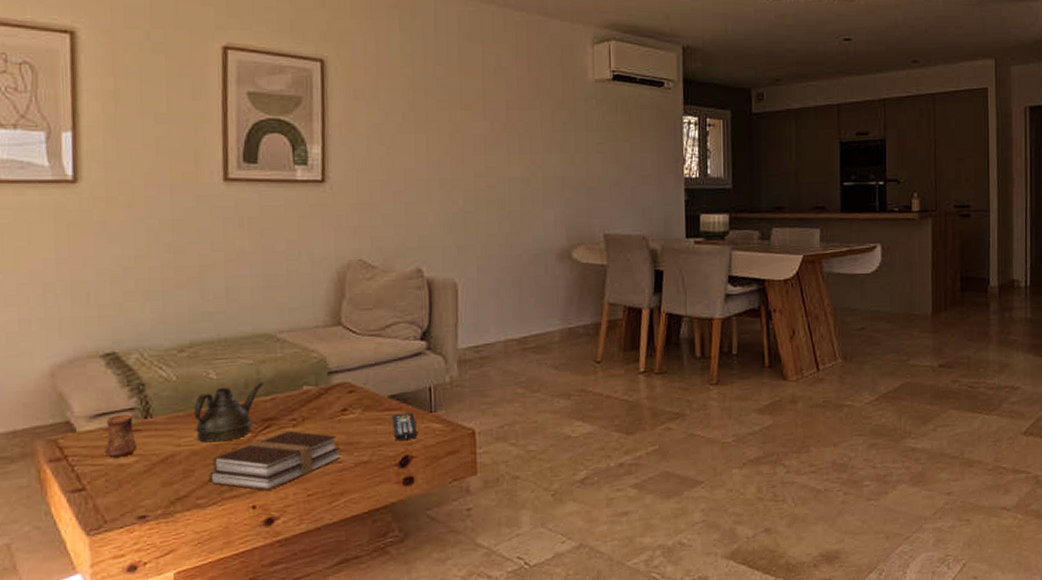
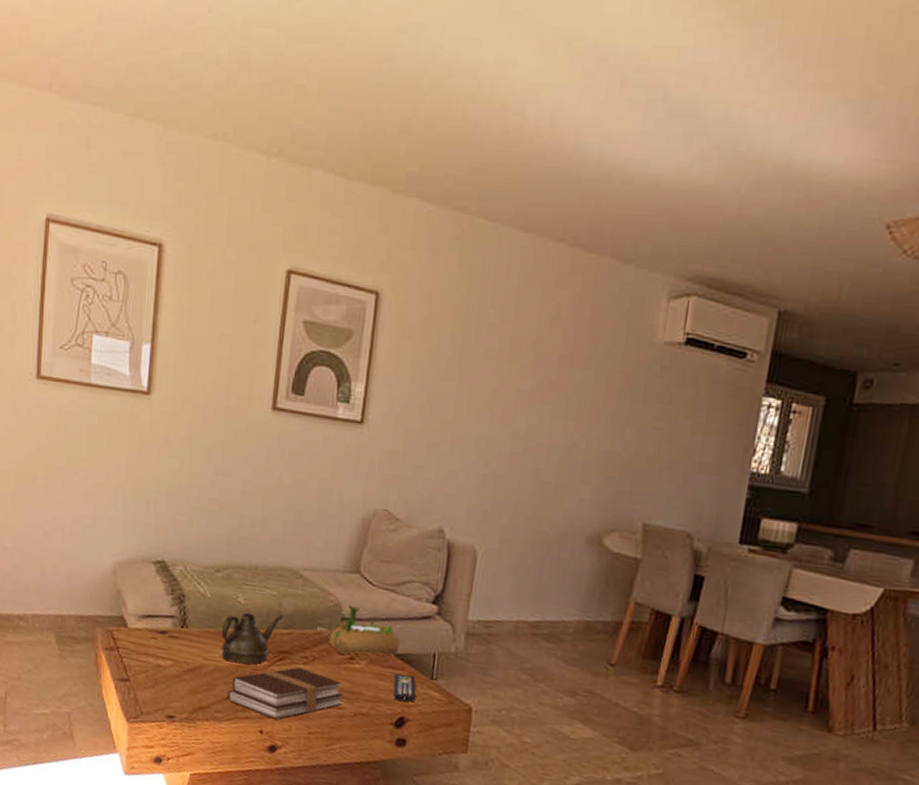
cup: present [104,414,138,458] -> none [147,619,174,659]
succulent planter: none [317,358,393,408] -> present [328,605,400,656]

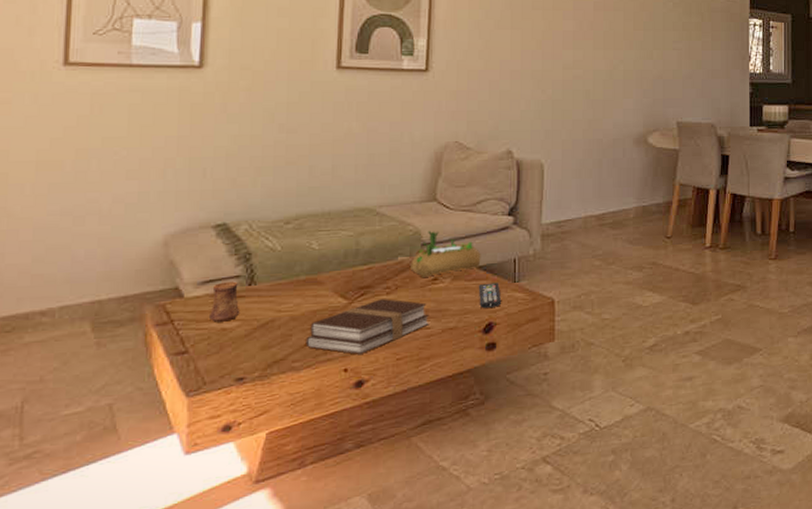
cup: none [147,619,174,659] -> present [208,281,240,322]
teapot: present [220,613,284,665] -> none [295,252,363,309]

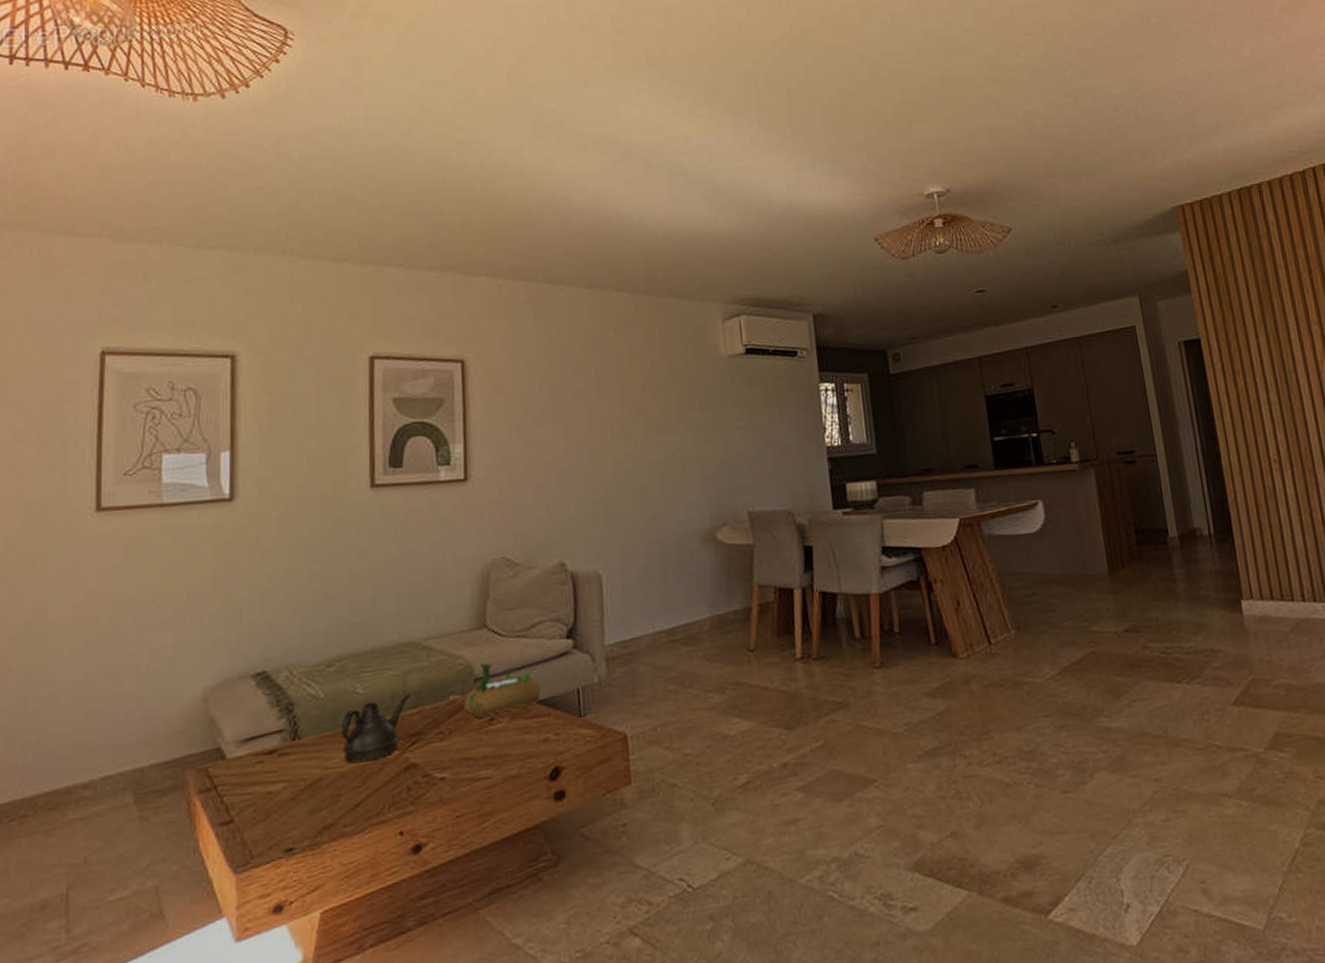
cup: present [208,281,240,322] -> none [252,736,286,785]
teapot: none [295,252,363,309] -> present [341,694,411,764]
book: present [305,299,429,354] -> none [356,746,489,814]
remote control: present [478,282,502,308] -> none [539,718,568,750]

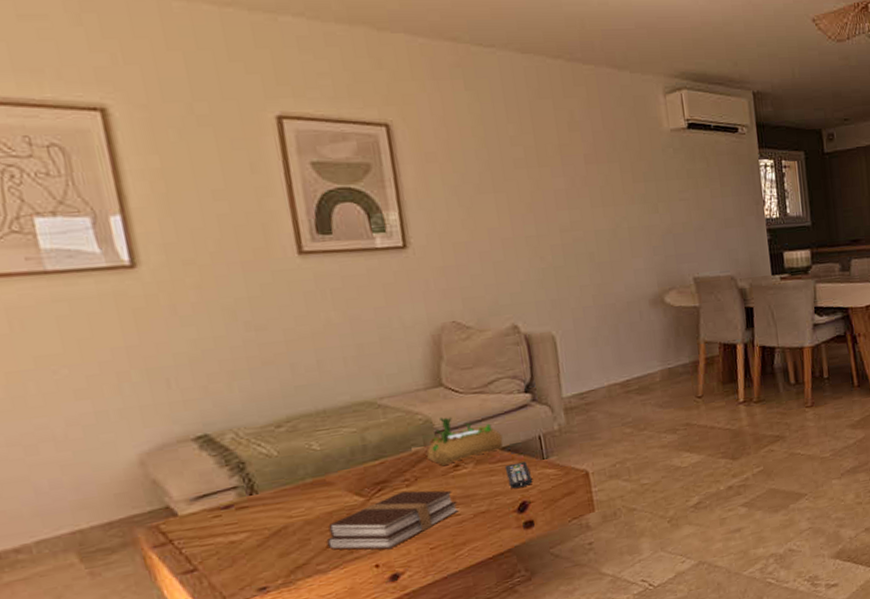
teapot: present [341,694,411,764] -> none [300,448,372,512]
book: none [356,746,489,814] -> present [326,490,459,550]
remote control: none [539,718,568,750] -> present [504,461,533,489]

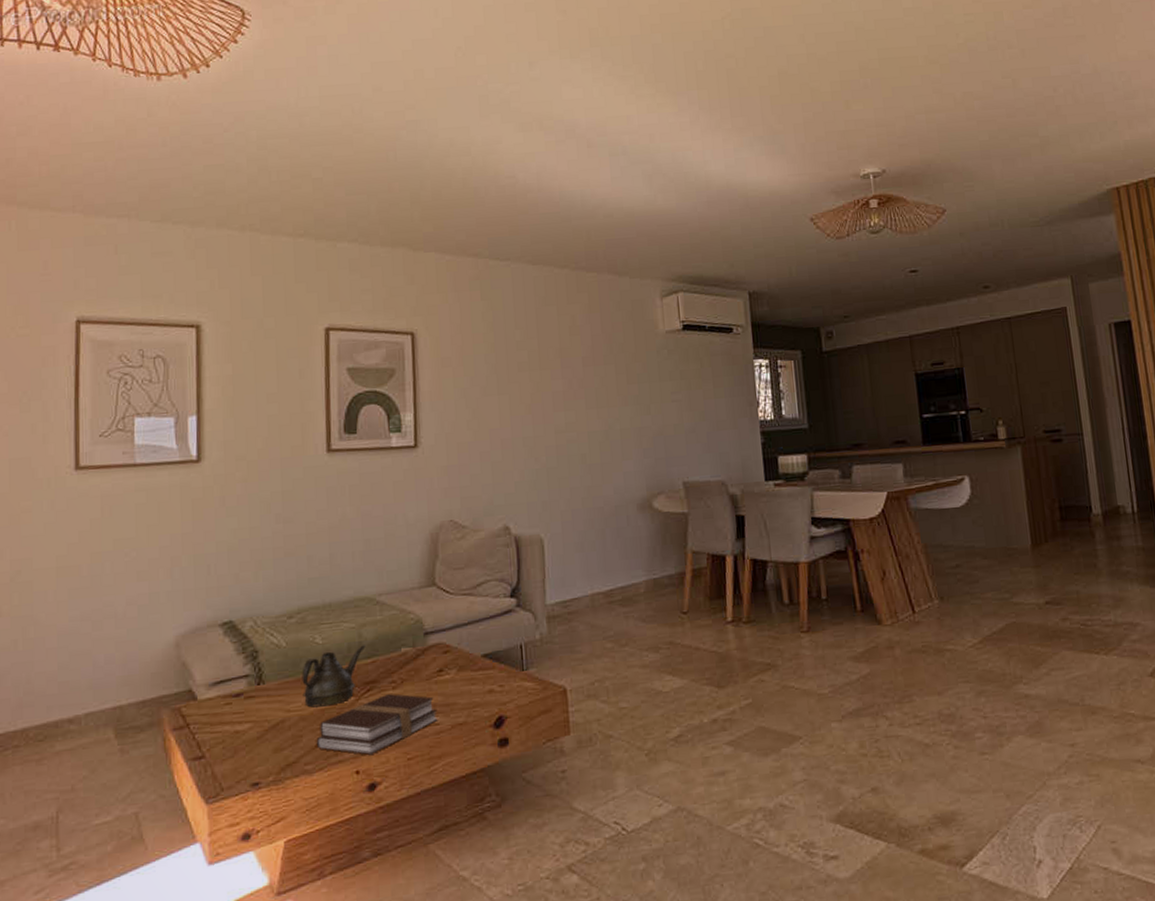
teapot: none [300,448,372,512] -> present [302,645,366,708]
succulent planter: present [426,416,503,465] -> none [414,618,486,669]
remote control: present [504,461,533,489] -> none [485,671,511,700]

